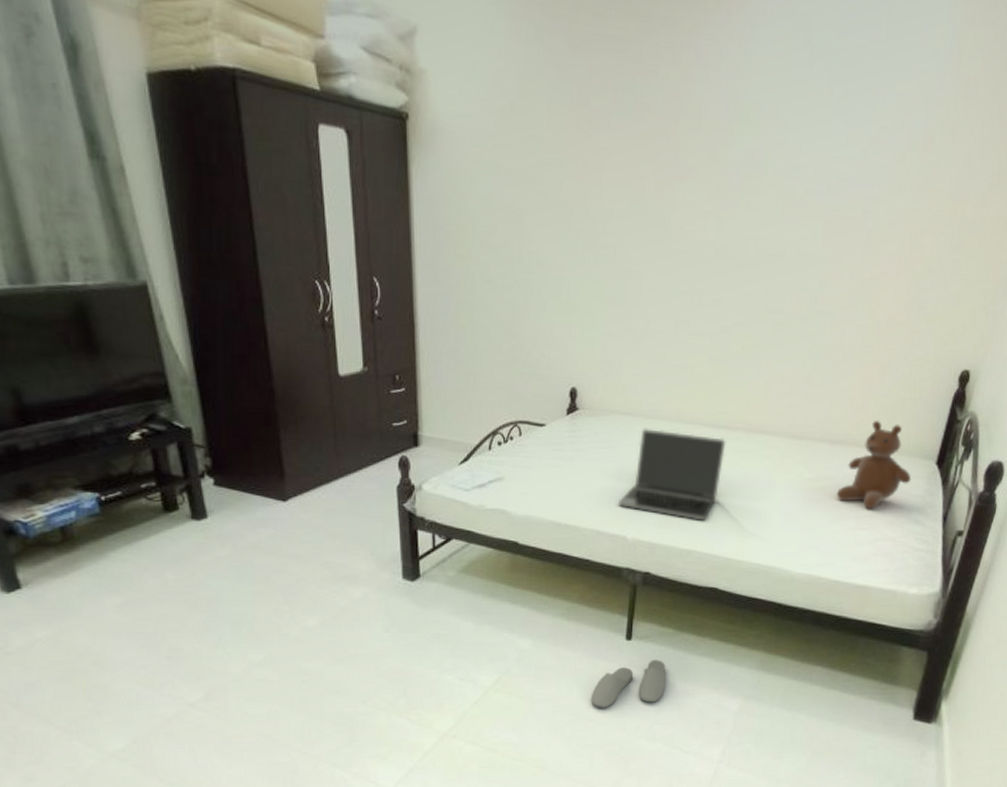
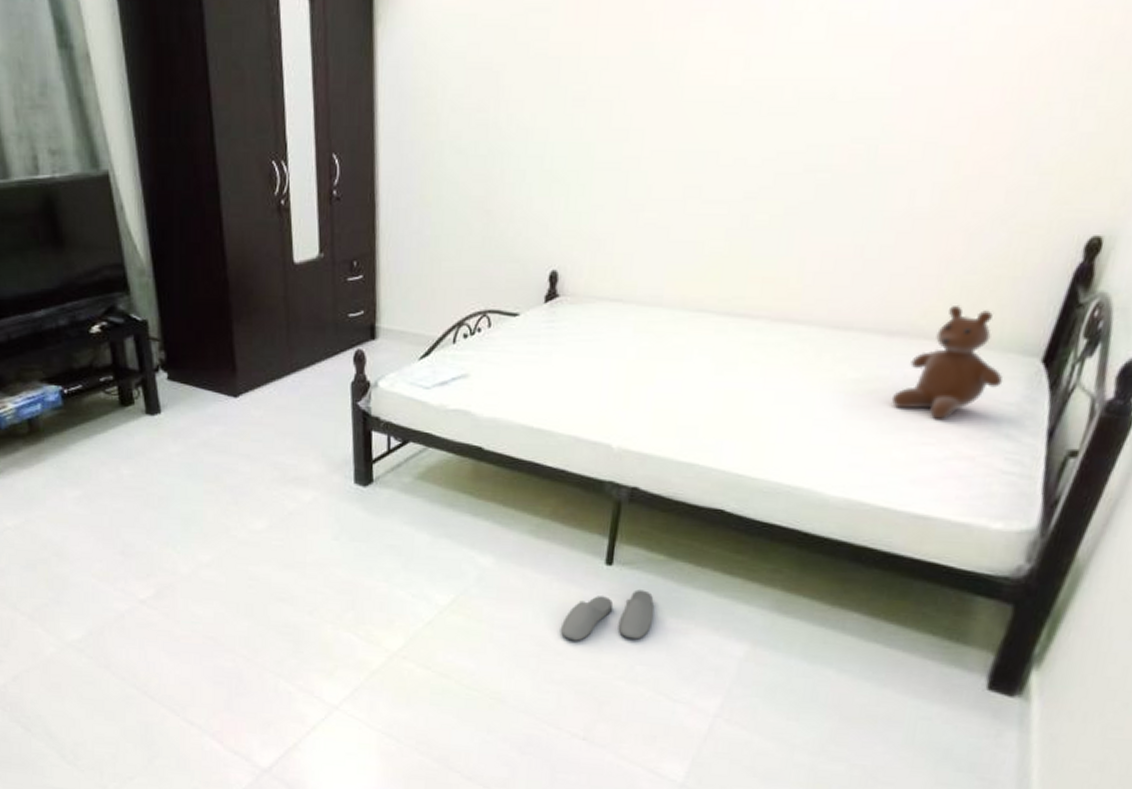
laptop: present [619,427,726,521] -> none [603,317,743,428]

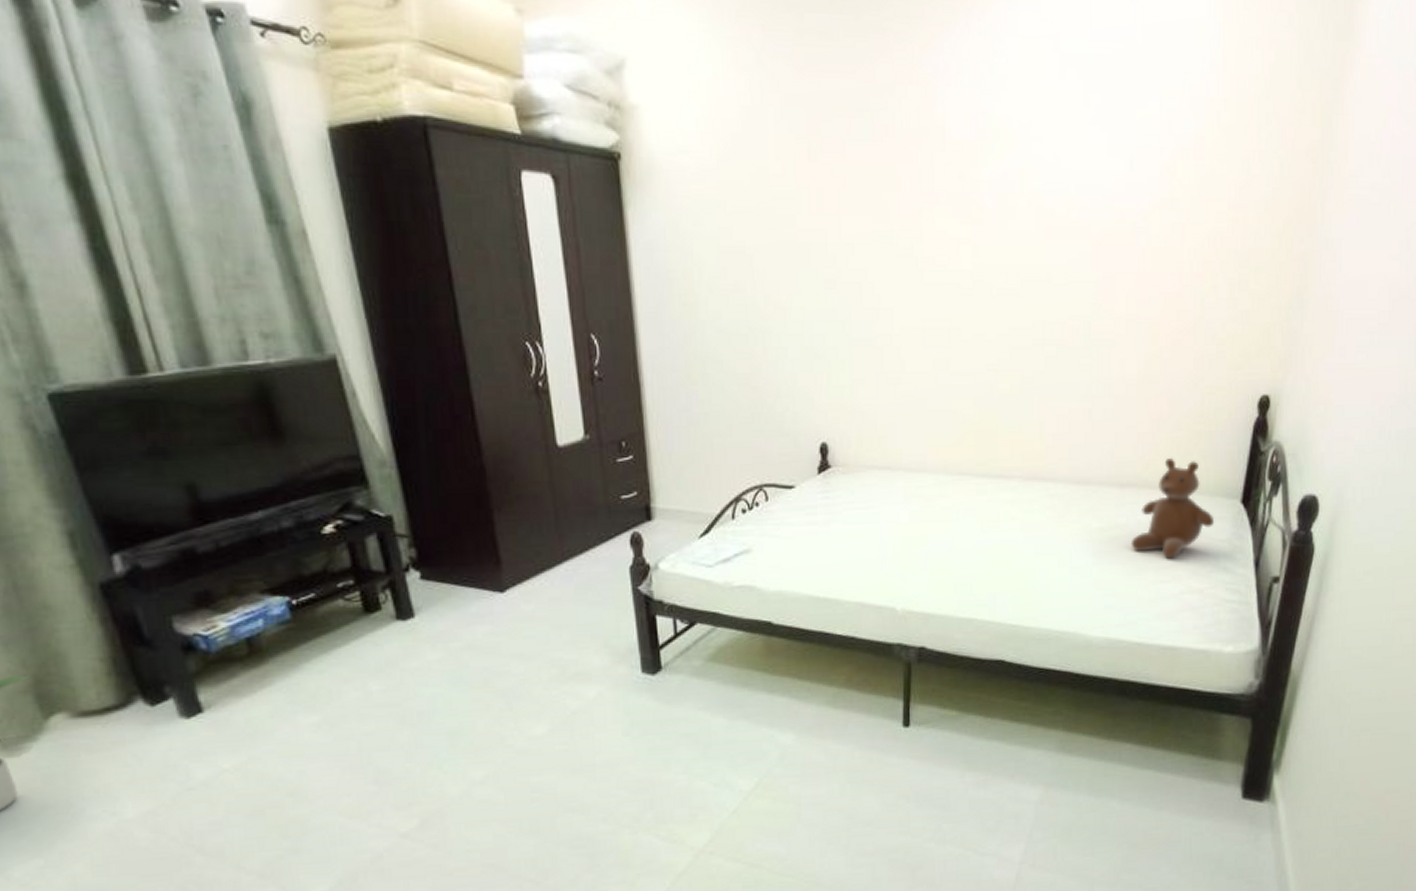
slippers: present [560,589,655,641] -> none [866,747,954,809]

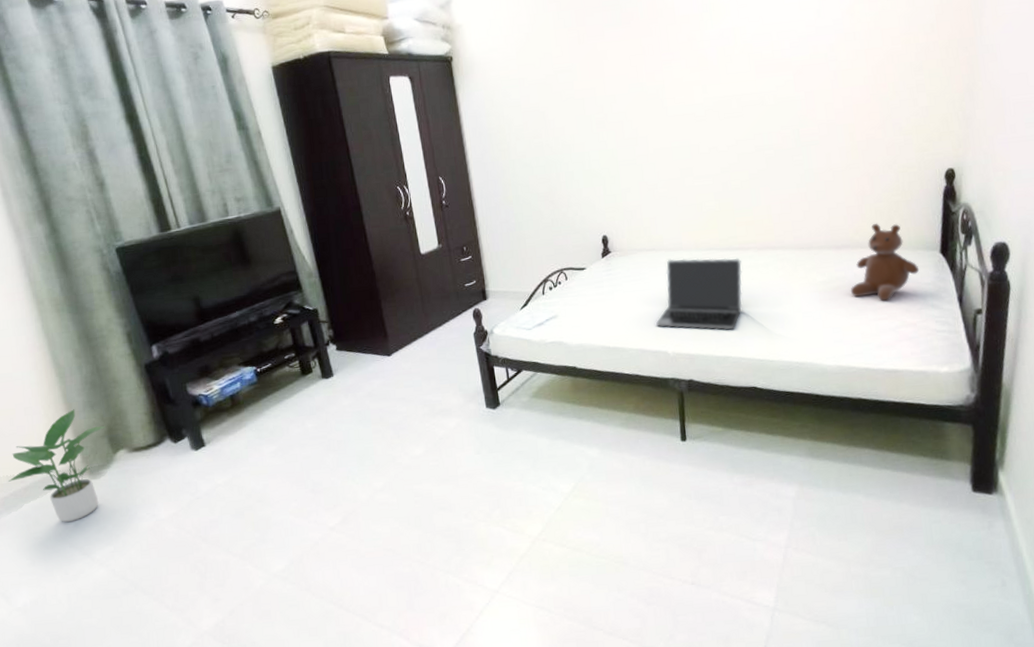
laptop: none [884,482,1001,584] -> present [656,258,743,331]

